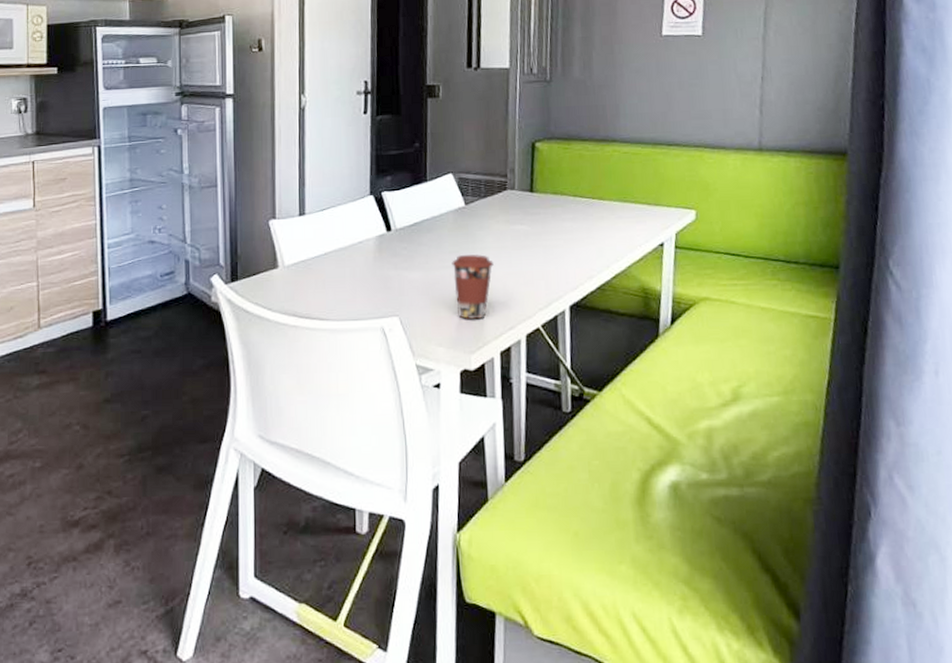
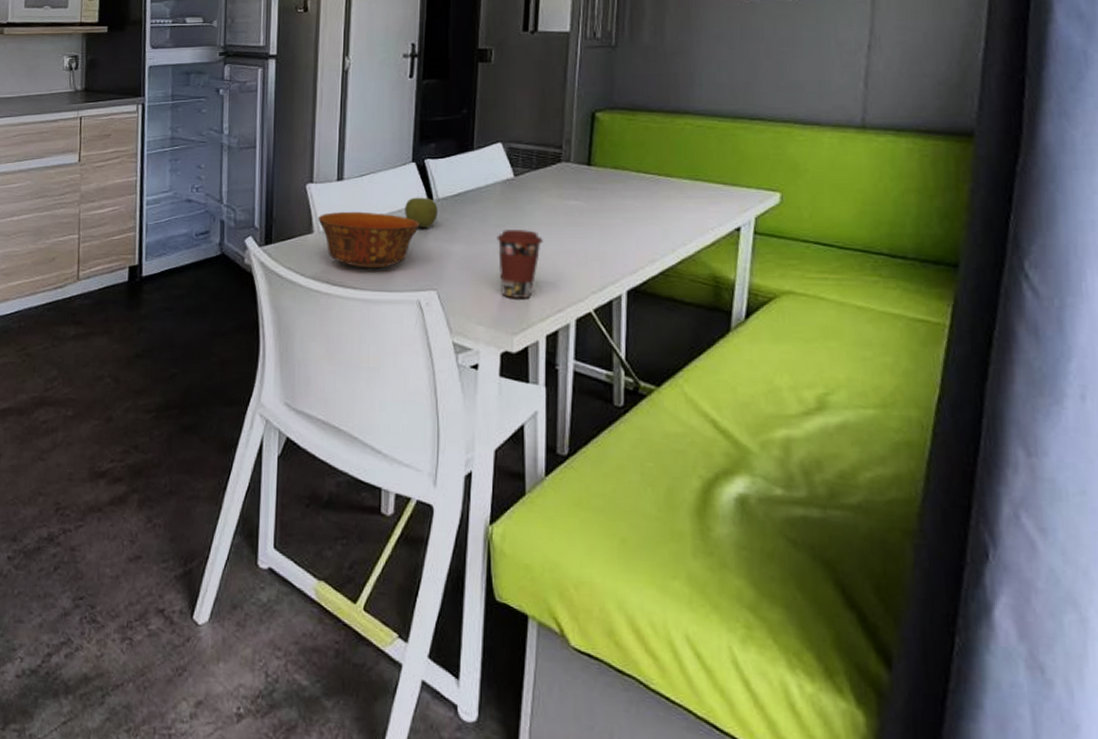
bowl: none [282,244,380,299] -> present [318,211,420,269]
apple: none [365,228,396,258] -> present [405,197,438,229]

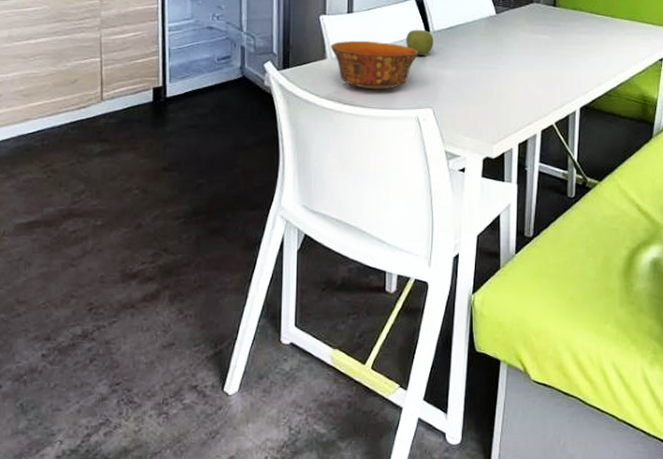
coffee cup: present [497,230,543,299] -> none [481,58,518,115]

